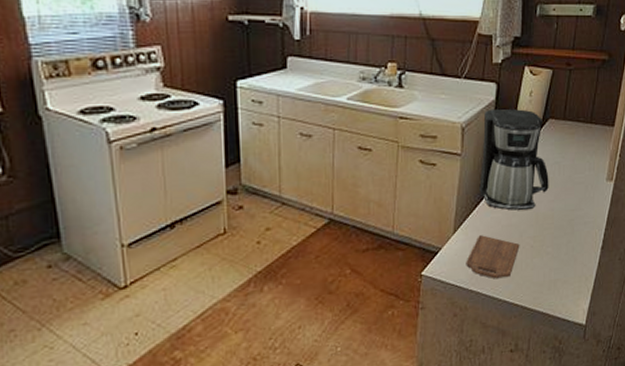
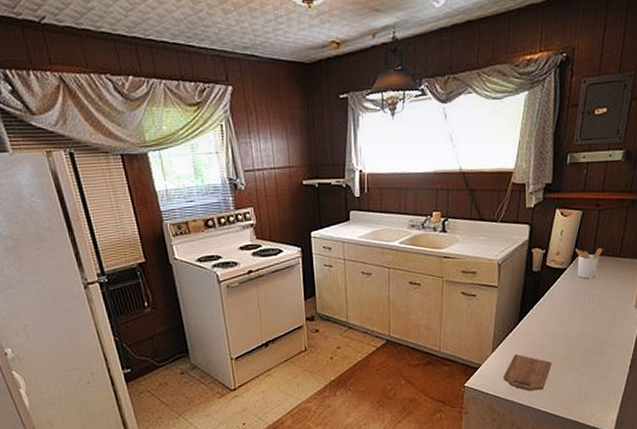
coffee maker: present [479,108,549,211] -> none [515,246,579,334]
utensil holder: none [545,112,574,147] -> present [576,247,603,279]

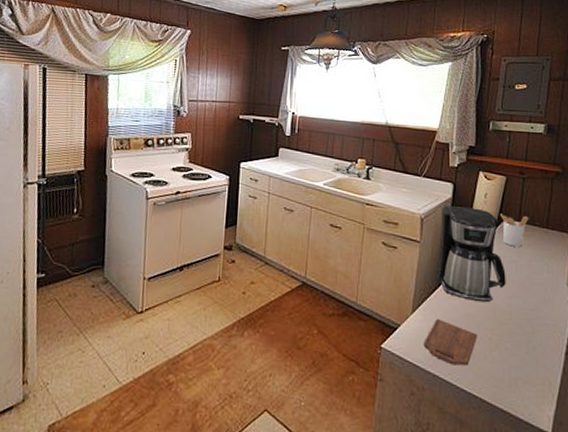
coffee maker: none [515,246,579,334] -> present [437,205,506,303]

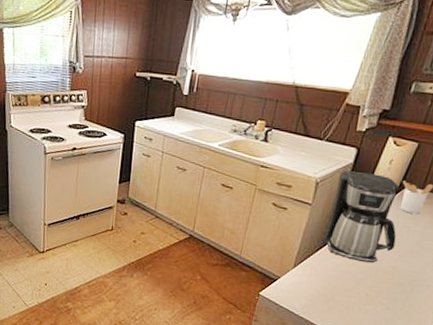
cutting board: present [423,319,478,366] -> none [300,274,355,315]

